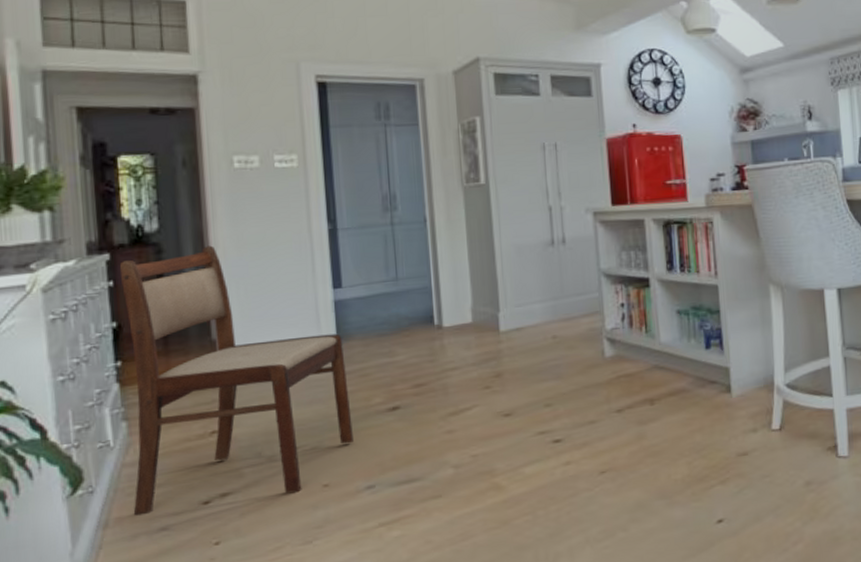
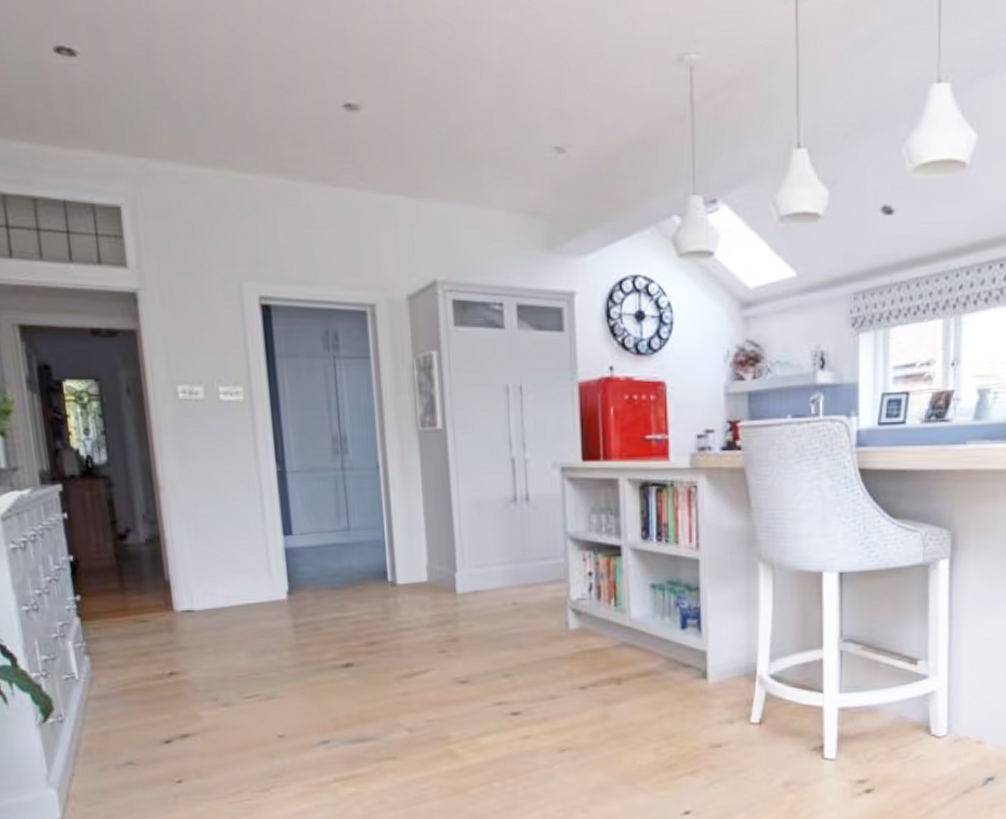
dining chair: present [119,245,353,516] -> none [72,481,307,748]

